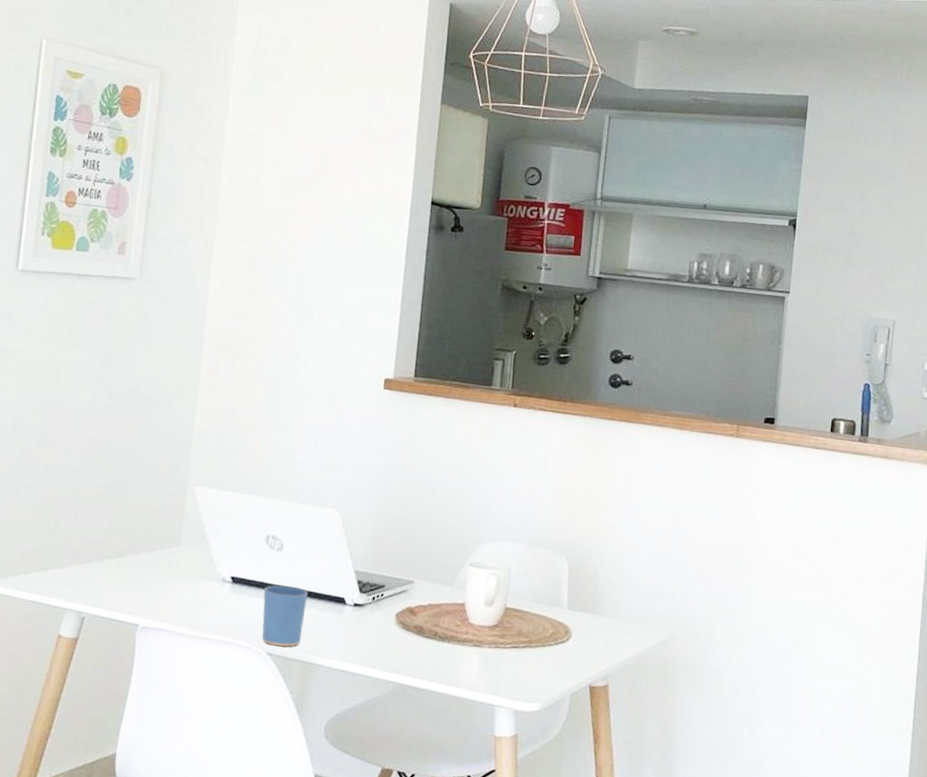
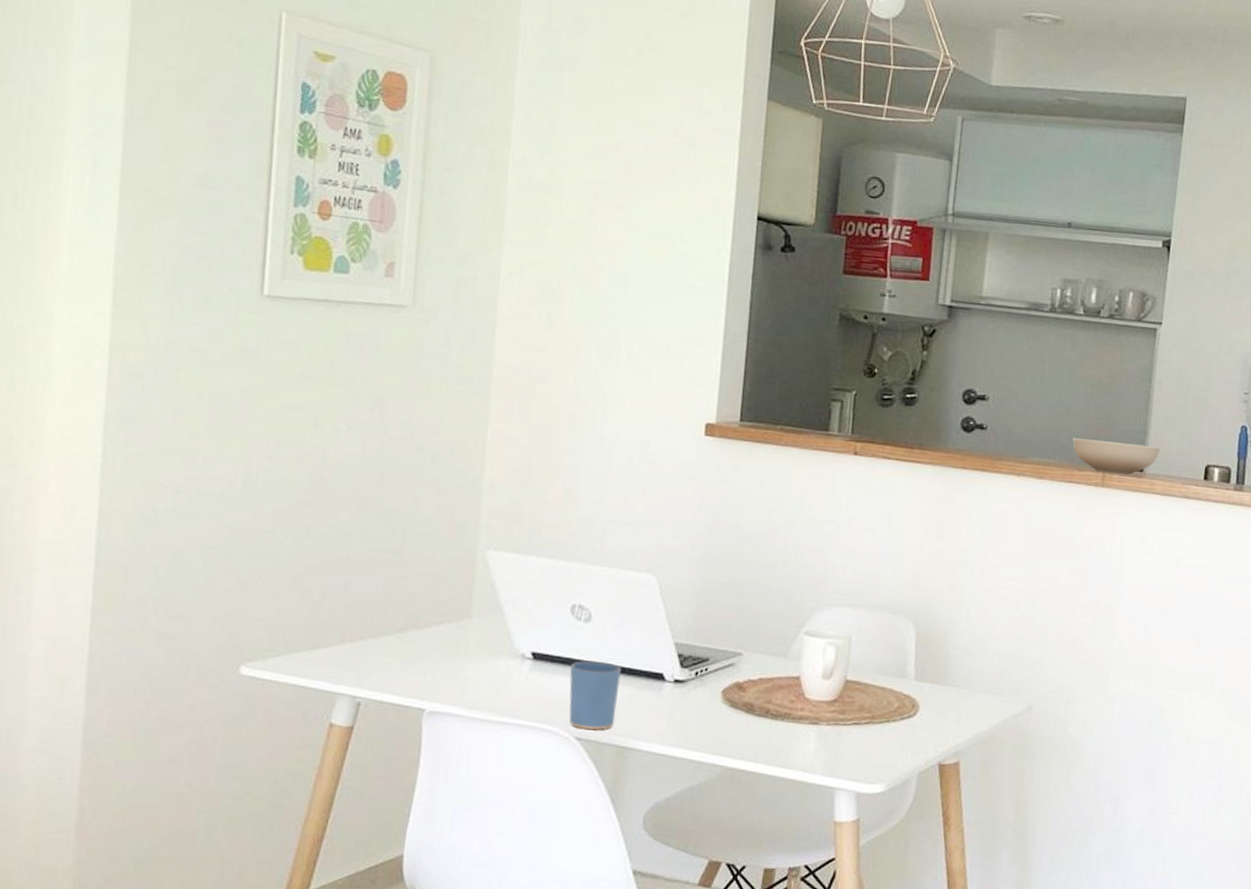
bowl: none [709,393,791,427] -> present [1072,438,1162,475]

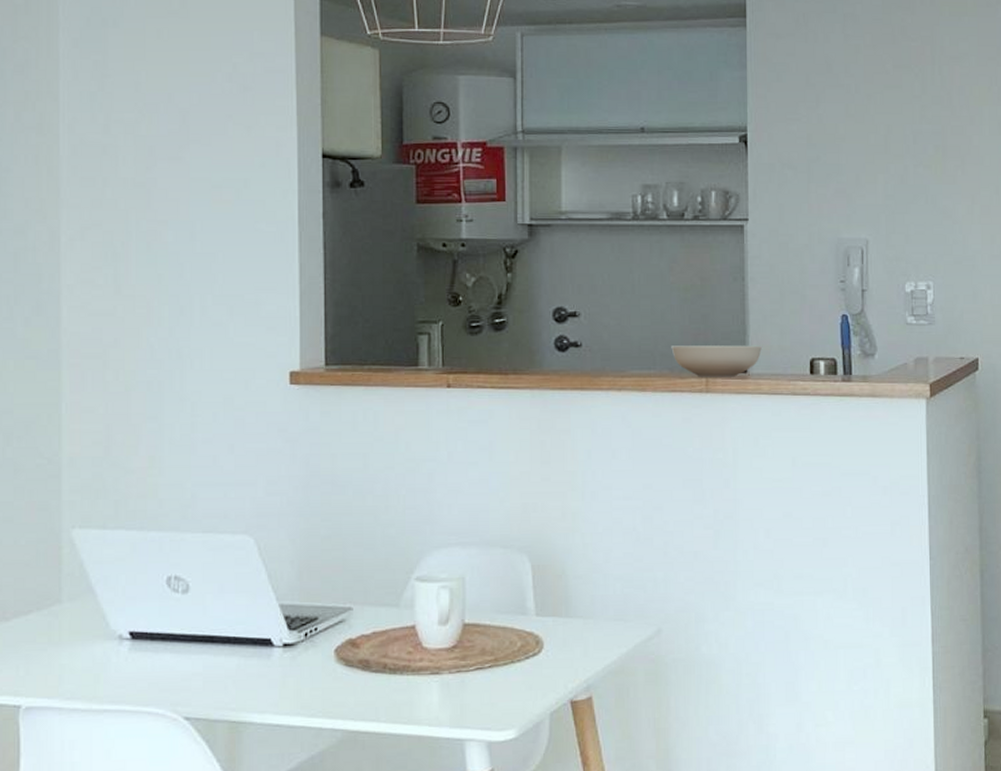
mug: present [569,660,621,730] -> none [172,633,226,707]

